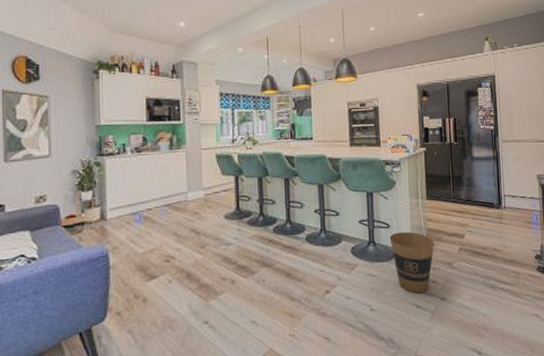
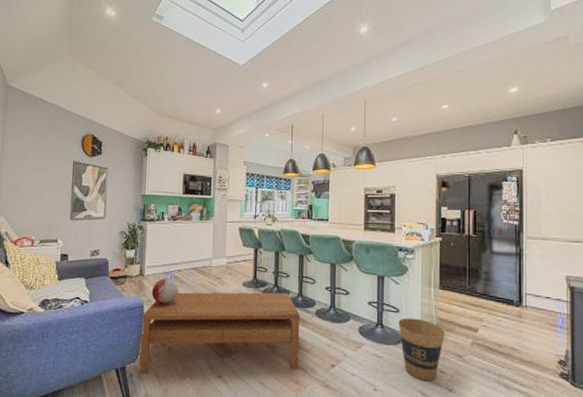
coffee table: none [107,221,292,333] -> present [139,292,300,373]
decorative orb: none [117,219,151,250] -> present [151,278,179,304]

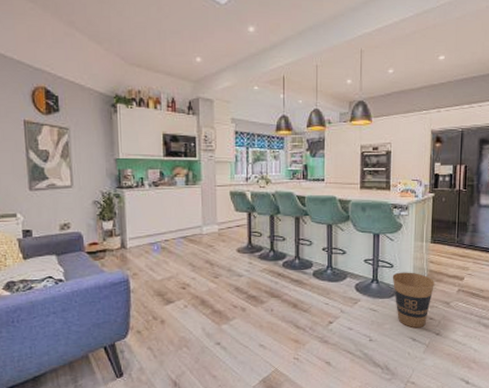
coffee table: present [139,292,300,373] -> none [128,257,297,348]
decorative orb: present [151,278,179,304] -> none [136,249,168,277]

